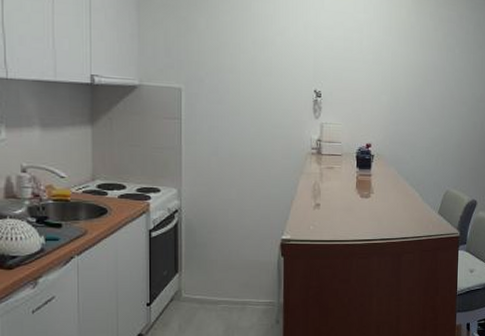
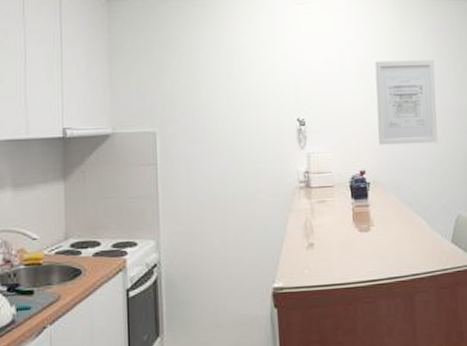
wall art: none [385,44,442,126] -> present [375,60,438,145]

